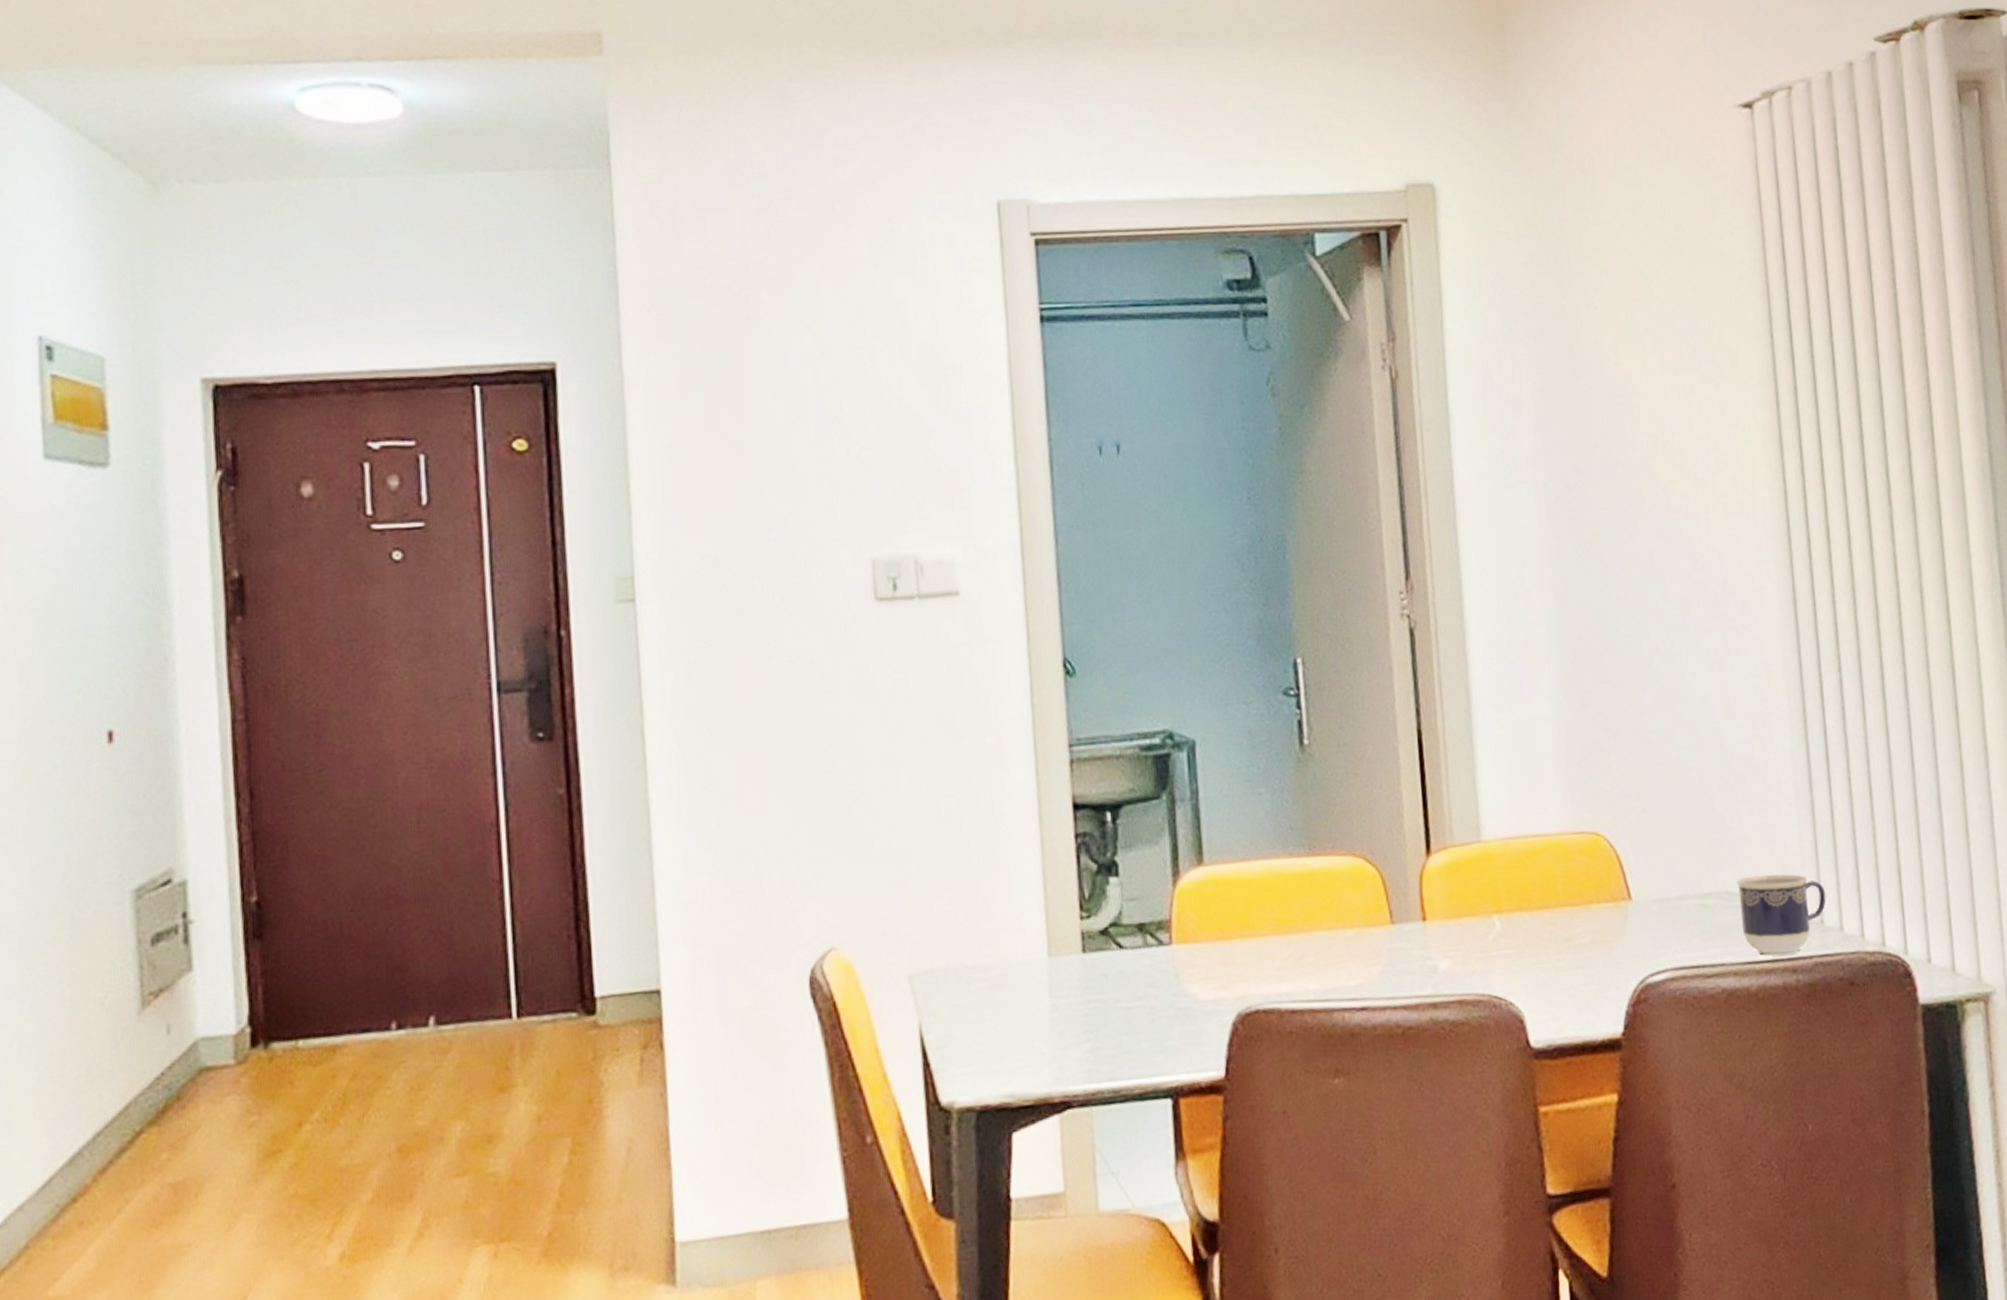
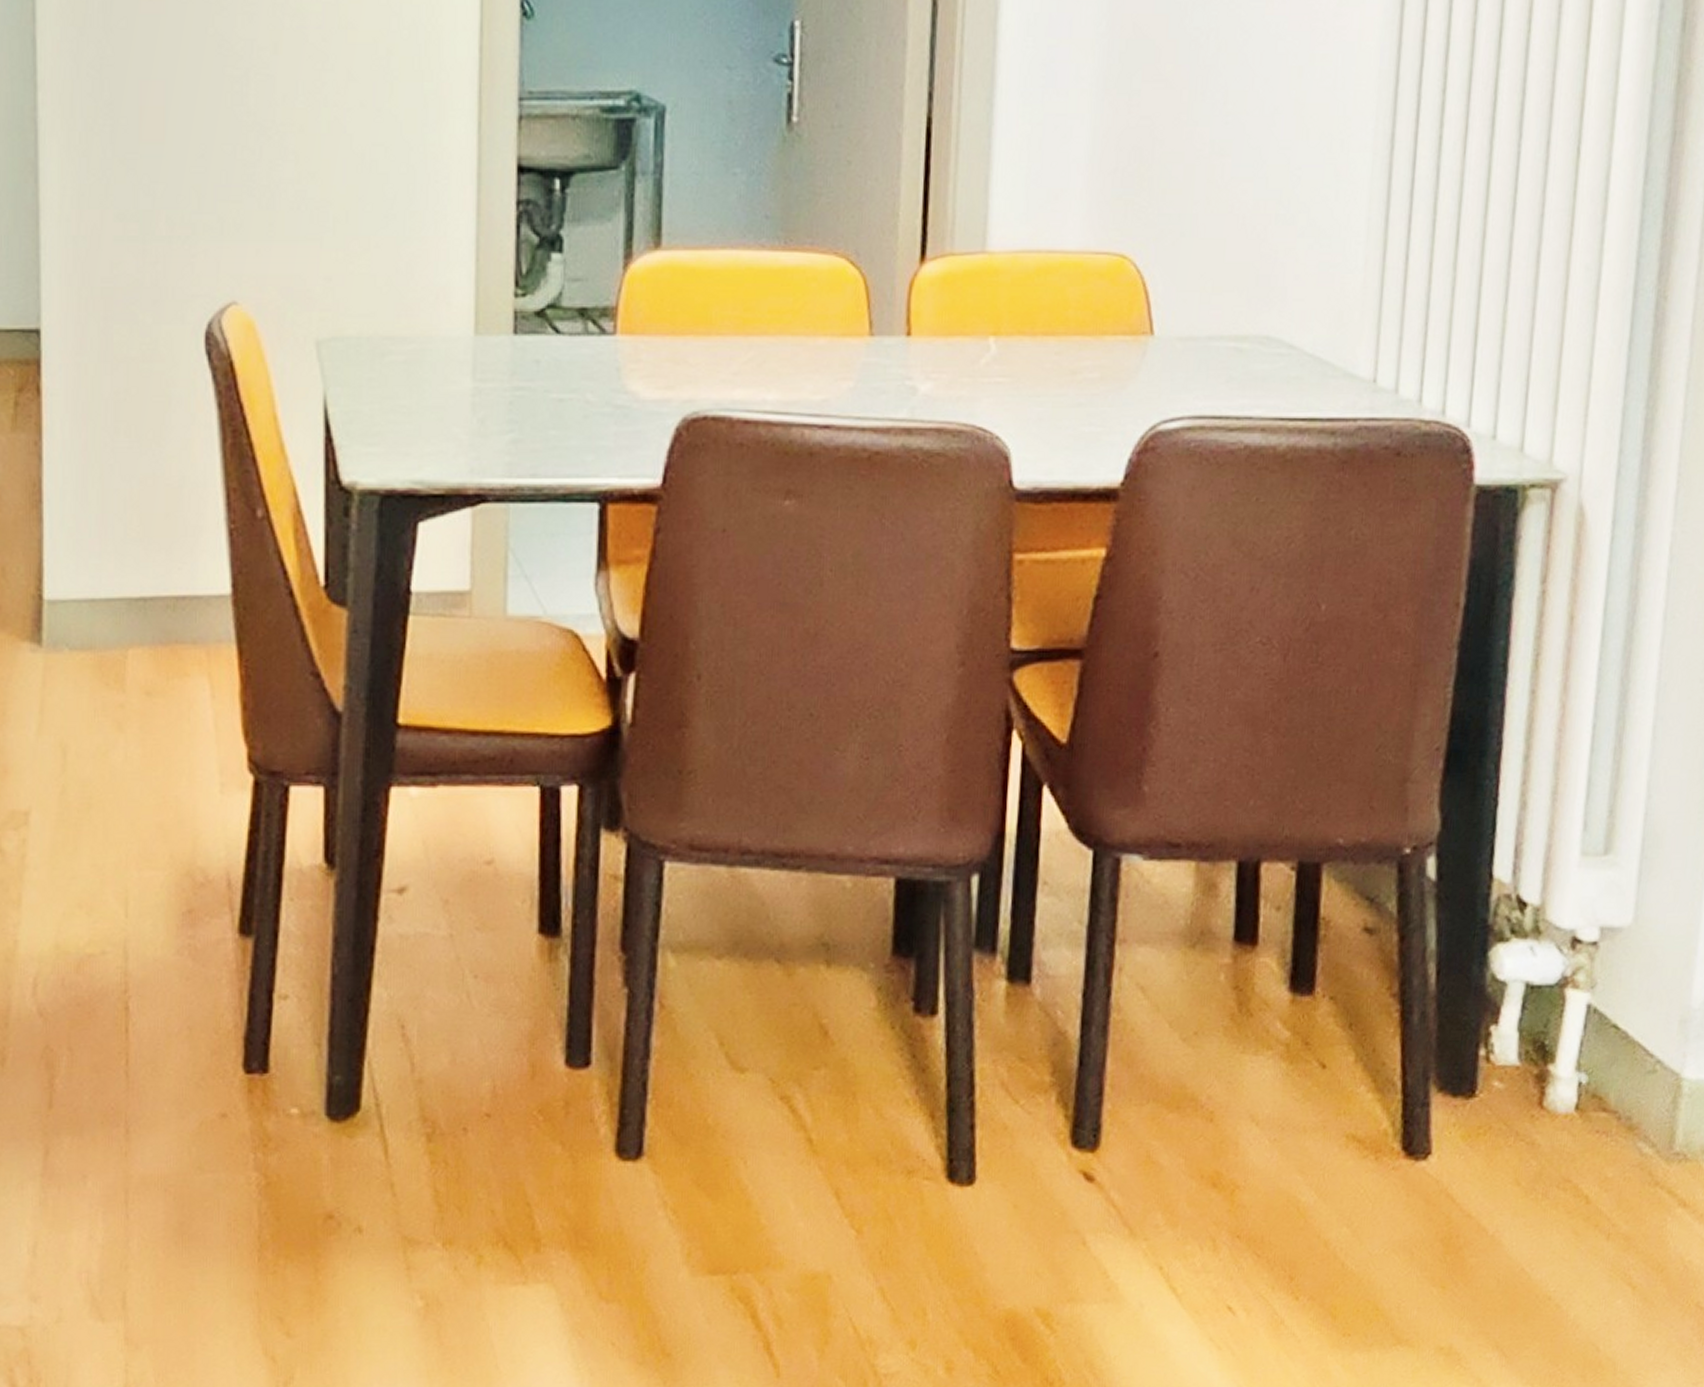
cup: present [1736,874,1826,955] -> none [1279,321,1384,414]

